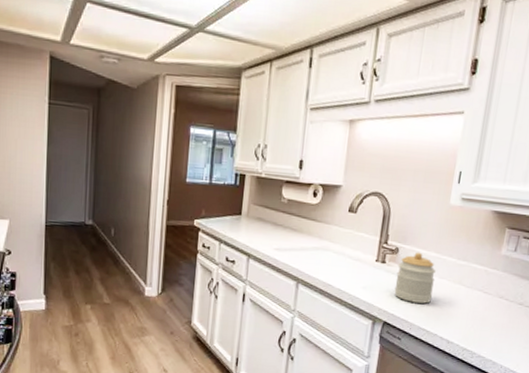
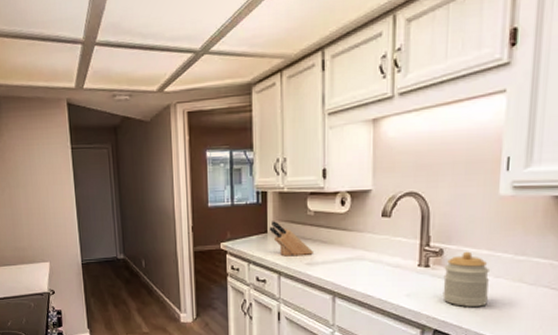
knife block: none [243,204,283,241] -> present [269,221,313,257]

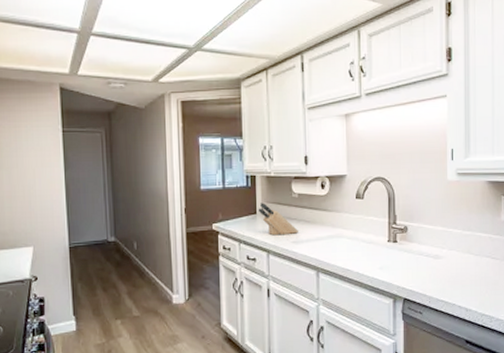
jar: present [442,251,490,307] -> none [409,228,446,277]

